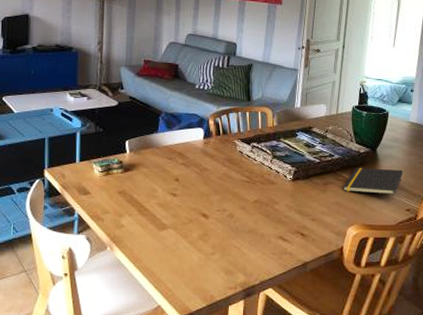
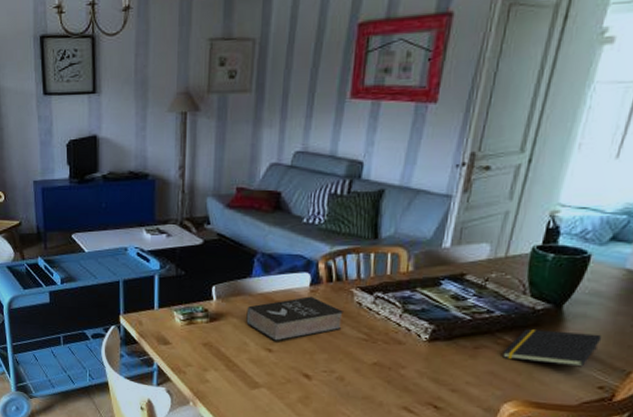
book: none [154,147,231,187] -> present [246,296,345,342]

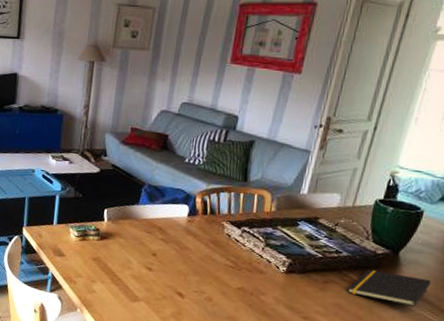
book: present [246,296,345,342] -> none [131,225,216,263]

